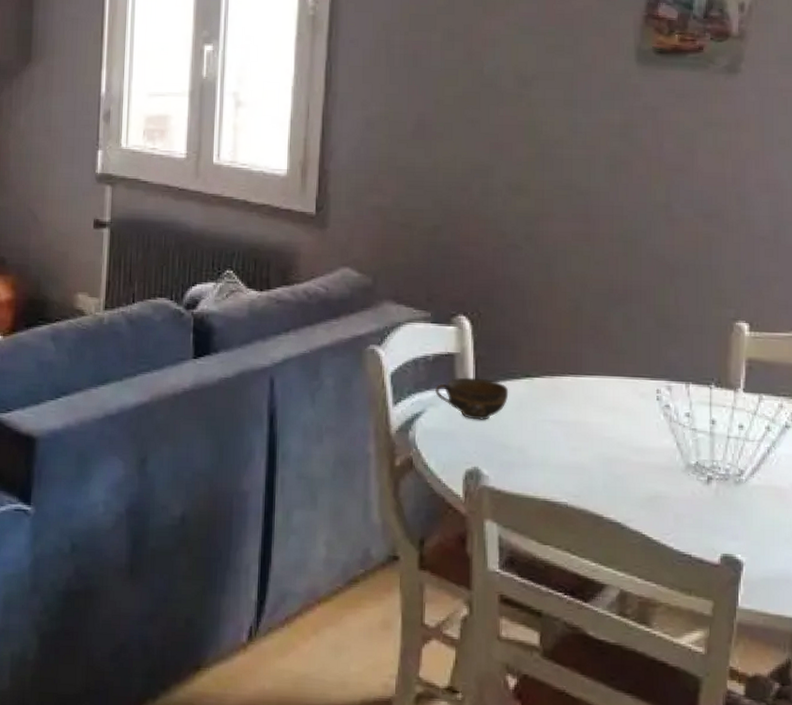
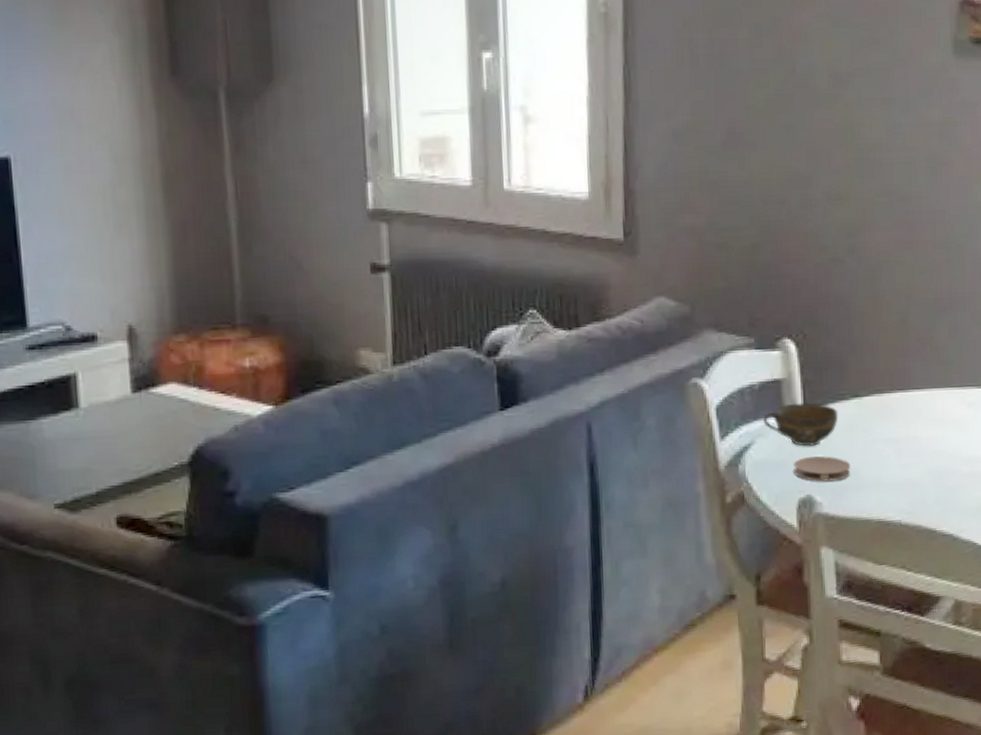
coaster: none [461,429,519,457] -> present [793,456,851,482]

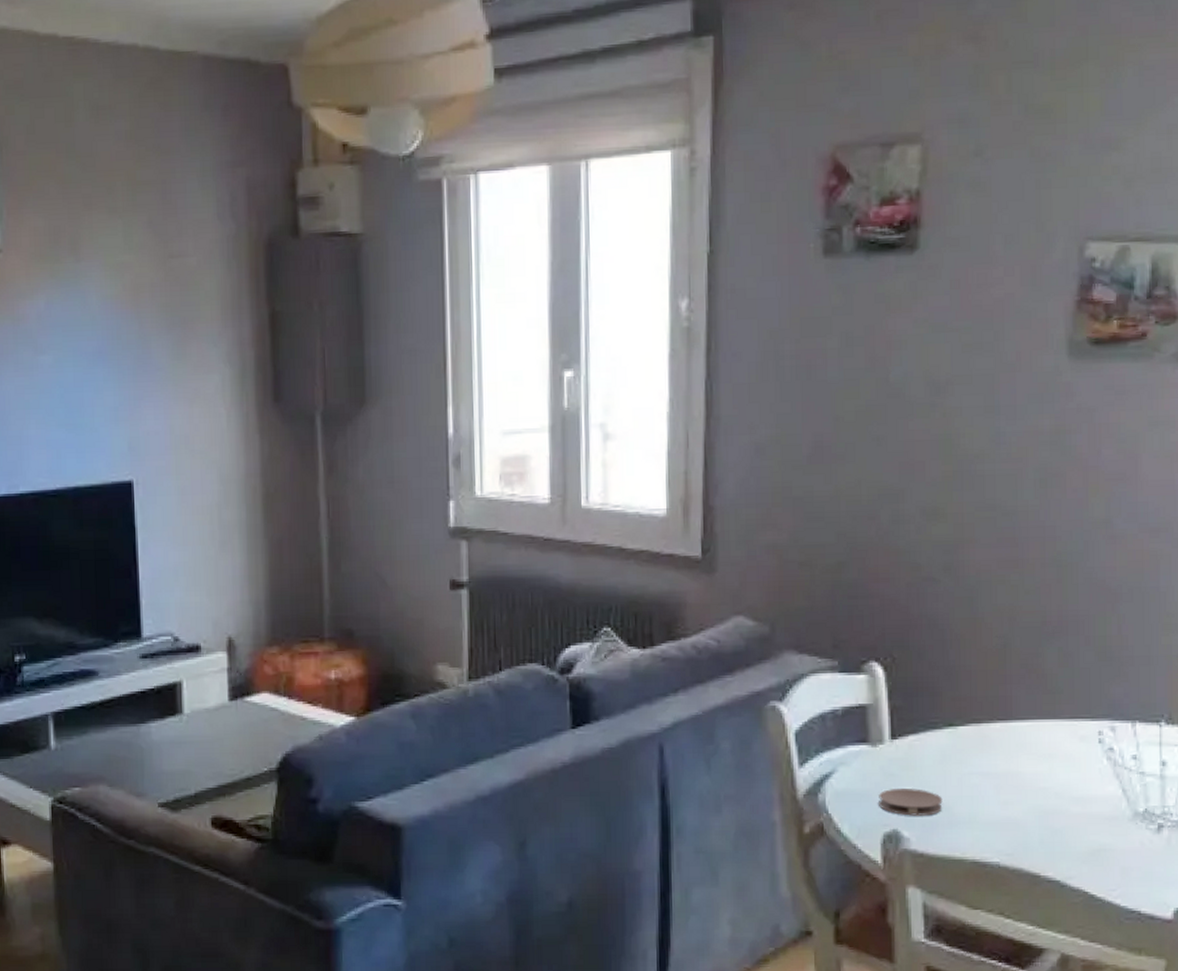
cup: present [763,402,838,447] -> none [846,730,930,777]

